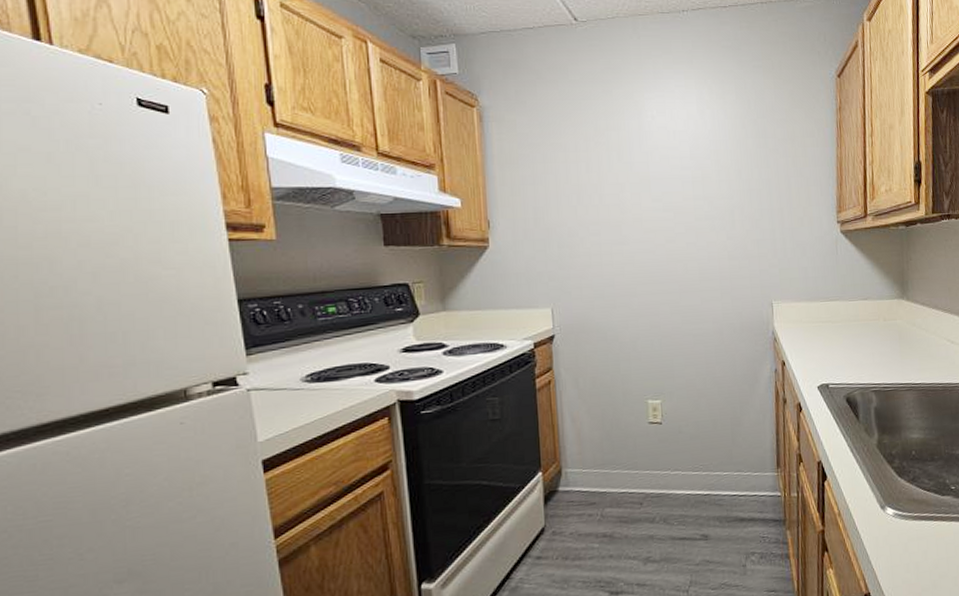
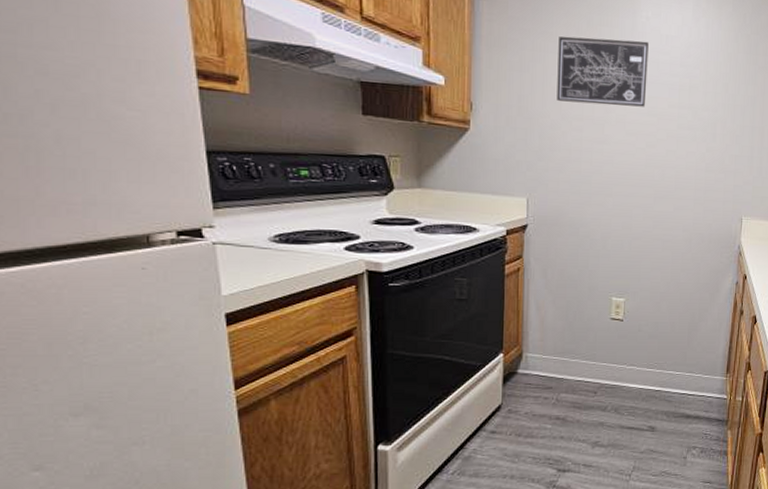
wall art: none [568,139,660,208] -> present [557,36,649,107]

